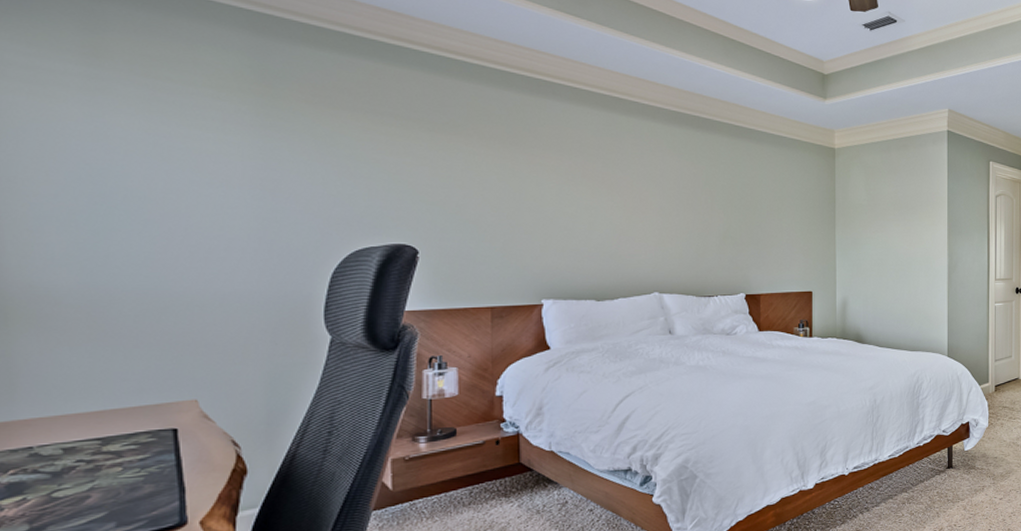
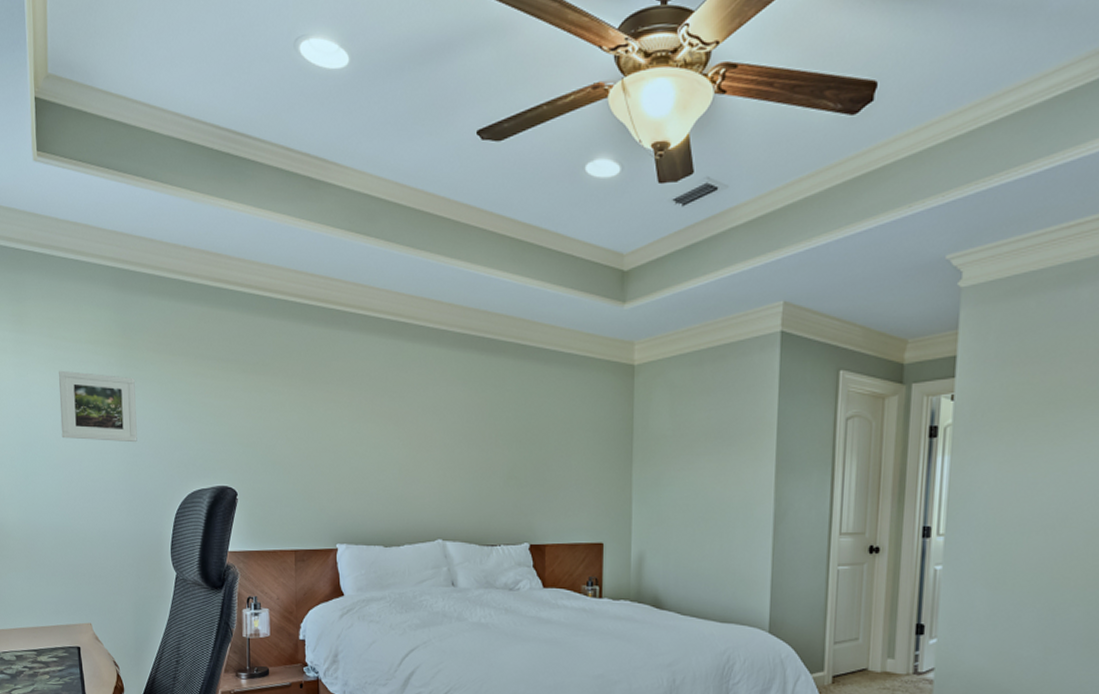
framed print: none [157,113,279,198] -> present [59,370,137,443]

